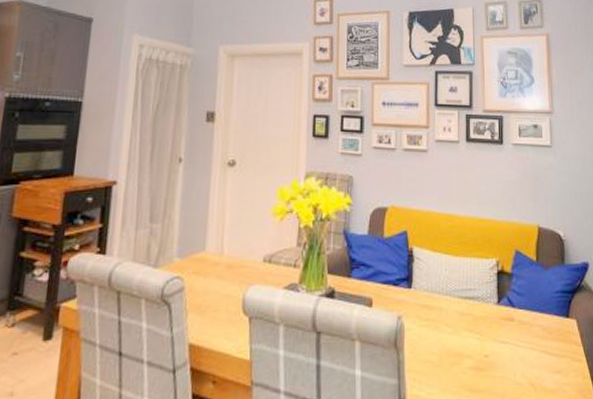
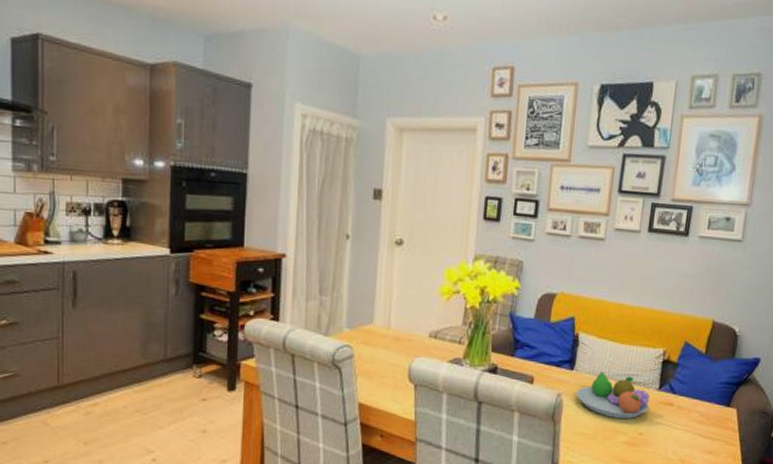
fruit bowl: none [417,288,491,340] -> present [576,372,651,419]

